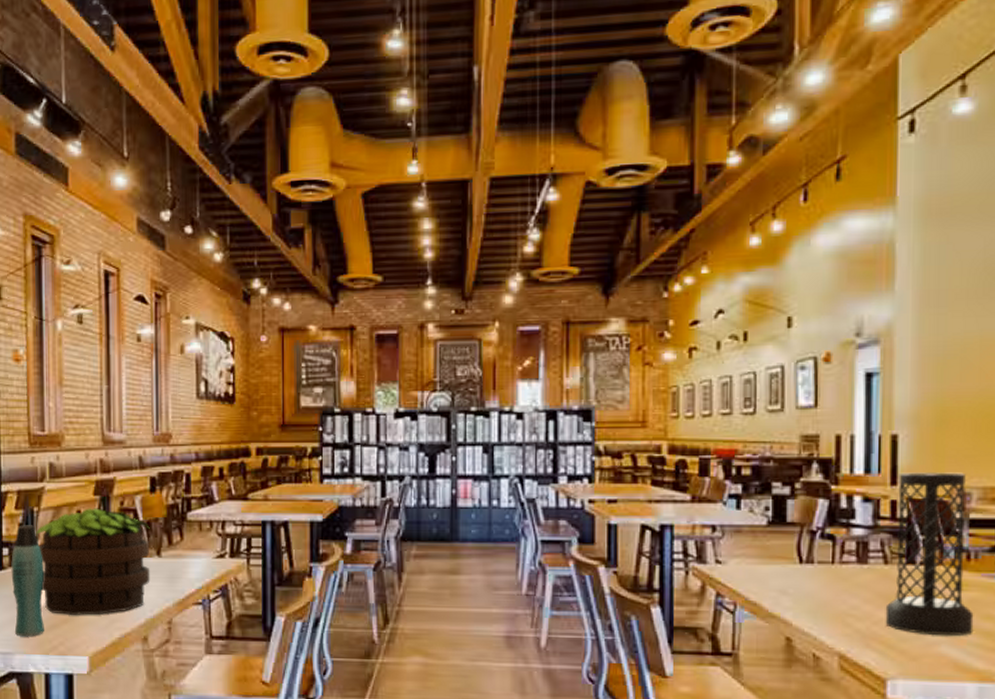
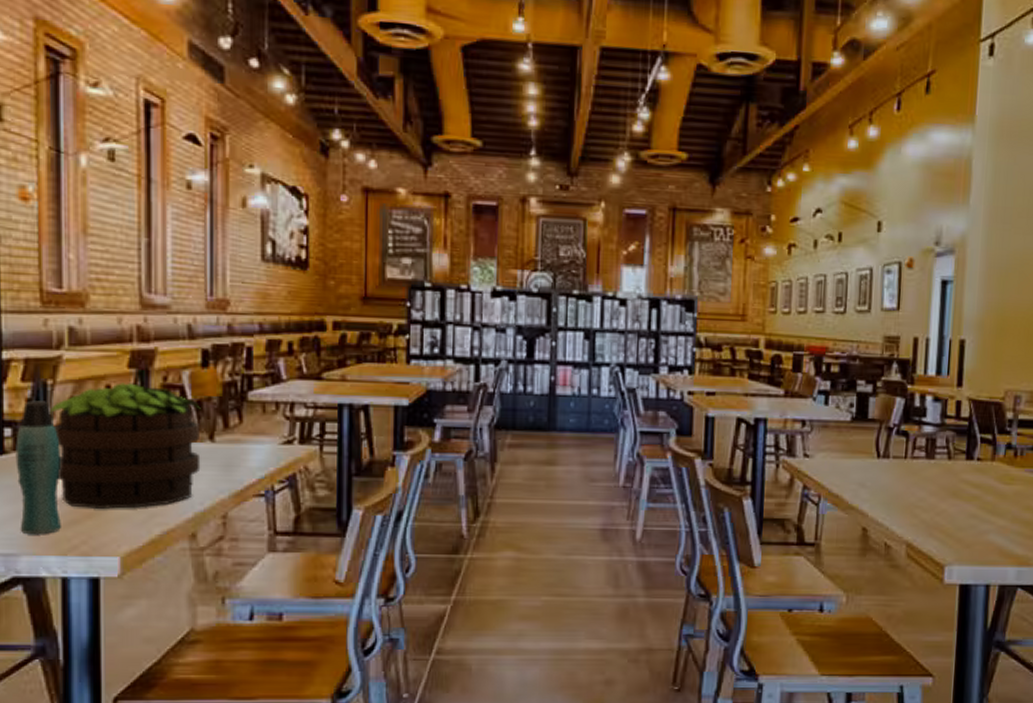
vase: present [885,472,974,636] -> none [946,375,1017,525]

